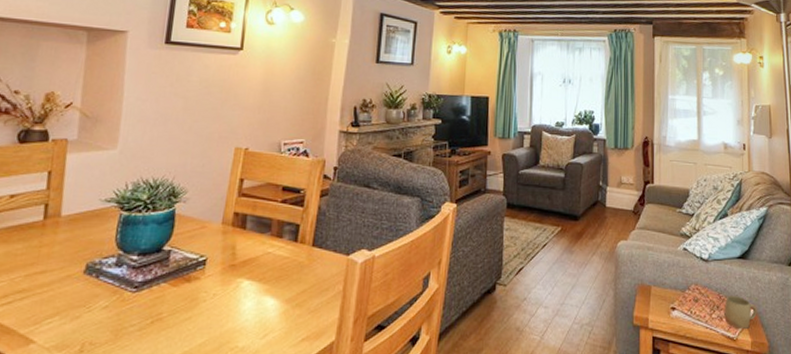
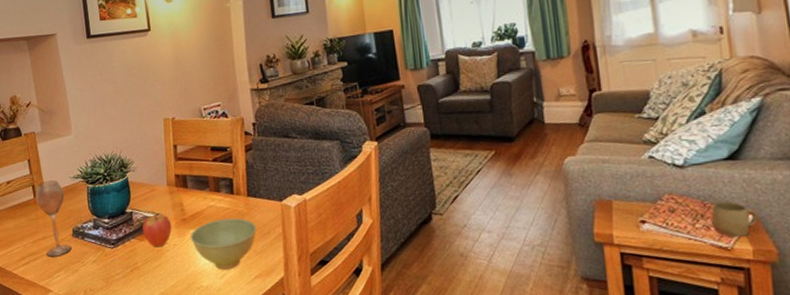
wineglass: none [41,201,88,297] -> present [35,180,71,257]
fruit: none [178,250,217,296] -> present [142,210,172,248]
bowl: none [235,268,316,329] -> present [190,217,257,270]

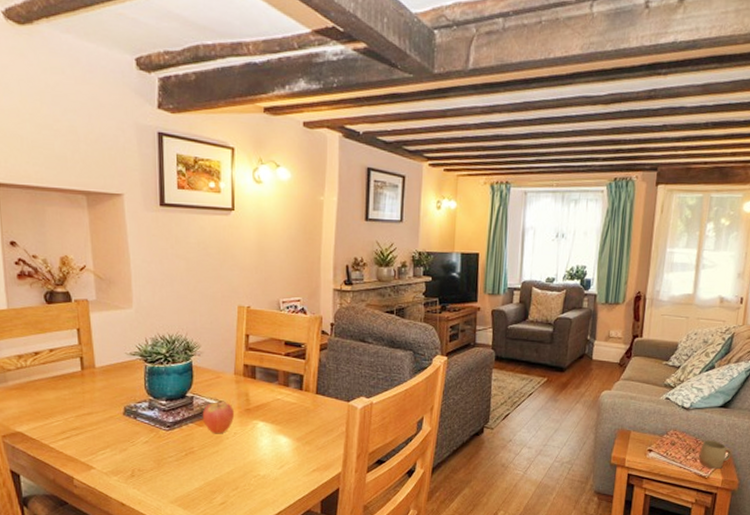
wineglass: present [35,180,71,257] -> none [82,354,121,434]
bowl: present [190,217,257,270] -> none [252,412,321,461]

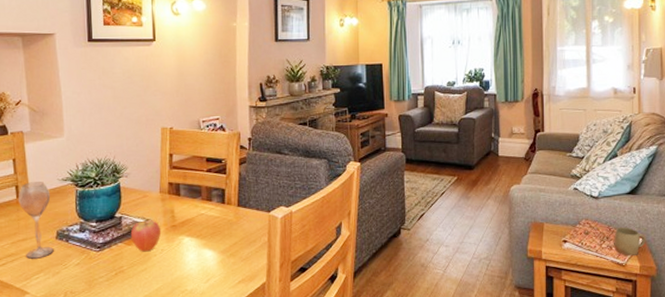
wineglass: none [82,354,121,434] -> present [18,182,54,259]

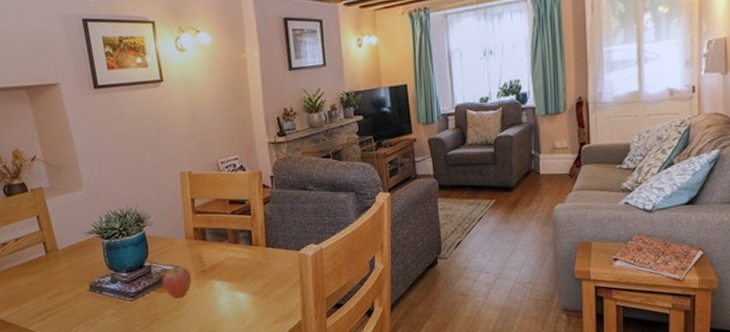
wineglass: present [18,182,54,259] -> none [47,236,89,312]
mug: present [614,227,645,257] -> none [670,240,706,271]

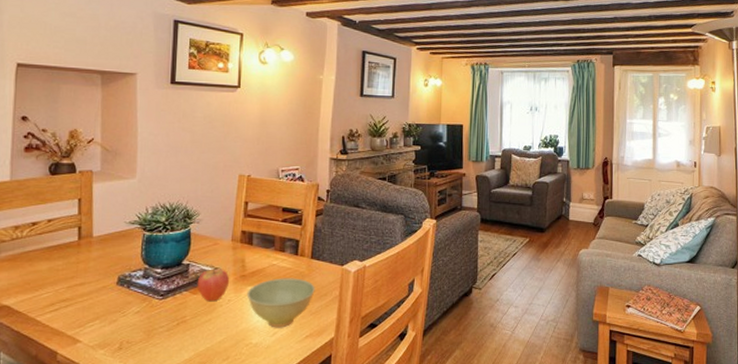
bowl: none [210,267,276,317] -> present [246,278,315,328]

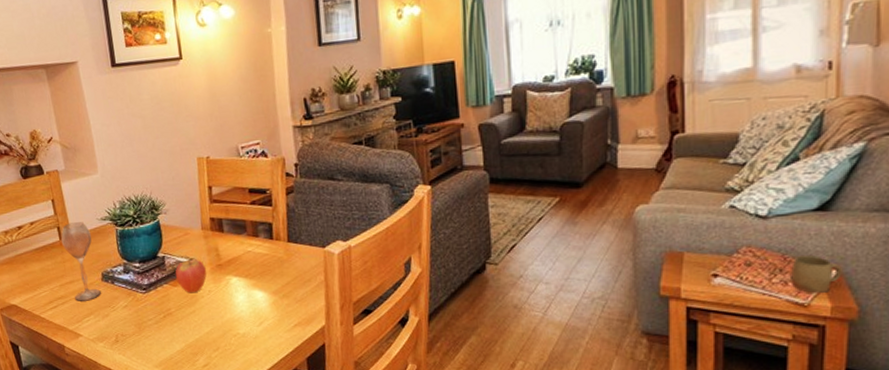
wineglass: none [79,224,116,305] -> present [60,222,101,301]
bowl: present [246,278,315,328] -> none [226,264,297,318]
mug: none [673,295,703,323] -> present [791,255,842,295]

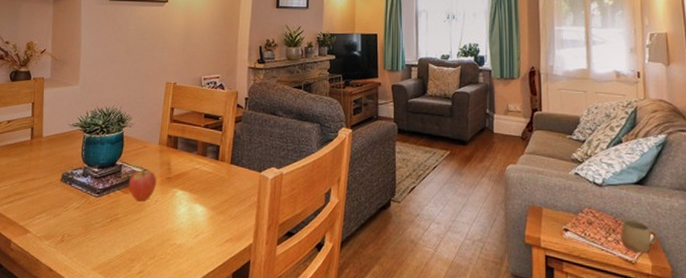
wineglass: present [60,222,101,301] -> none [31,125,61,199]

